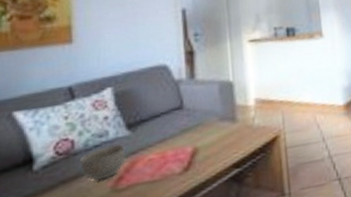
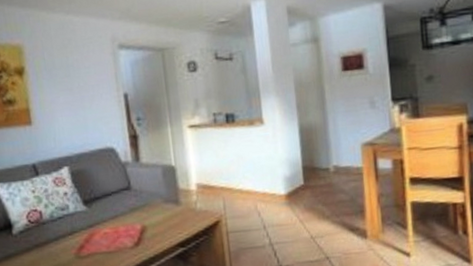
bowl: present [79,143,126,181] -> none [47,217,85,248]

